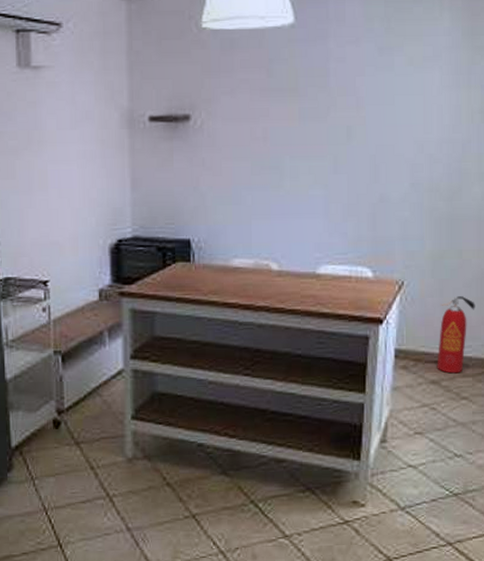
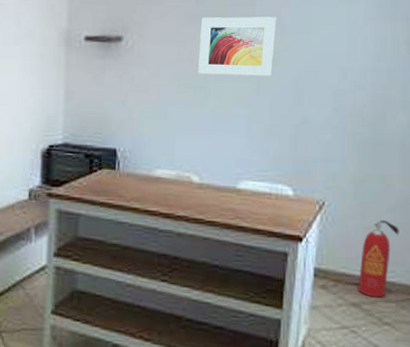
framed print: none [272,88,351,154] -> present [198,16,276,76]

